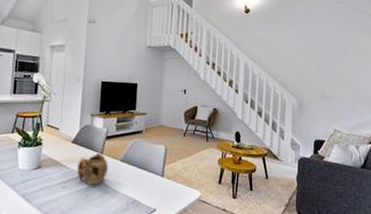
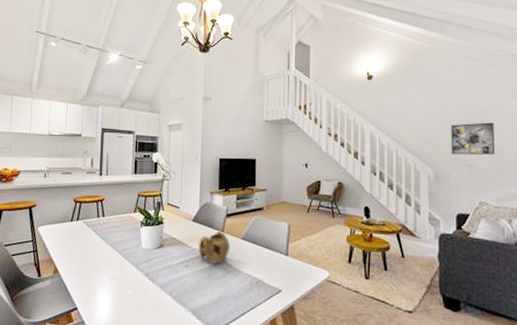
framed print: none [313,58,350,88] -> present [451,122,494,155]

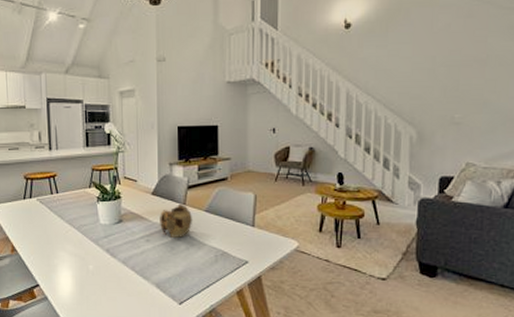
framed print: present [451,122,494,155] -> none [438,73,490,112]

